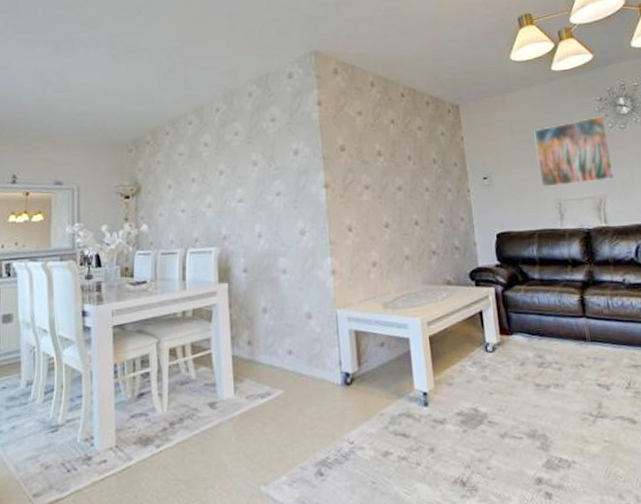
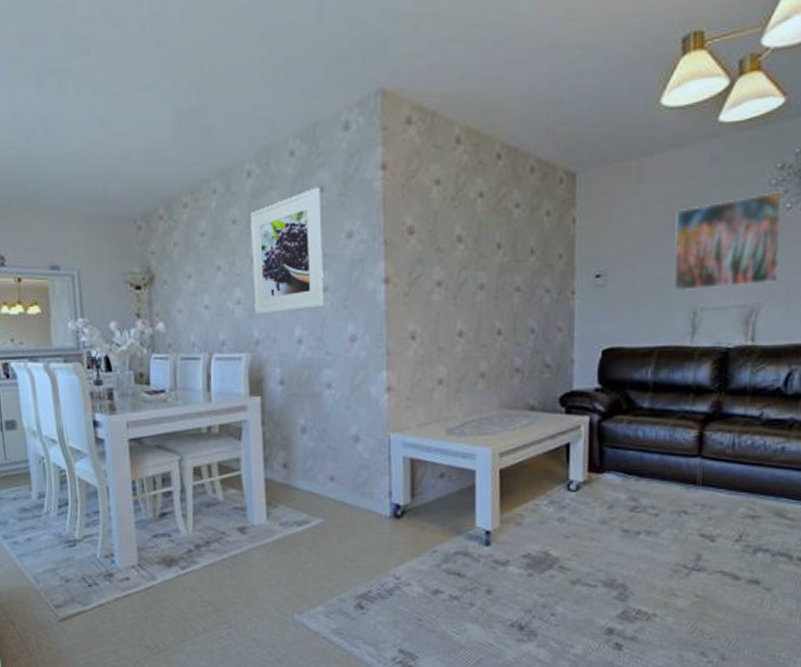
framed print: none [218,118,278,216] -> present [250,187,324,316]

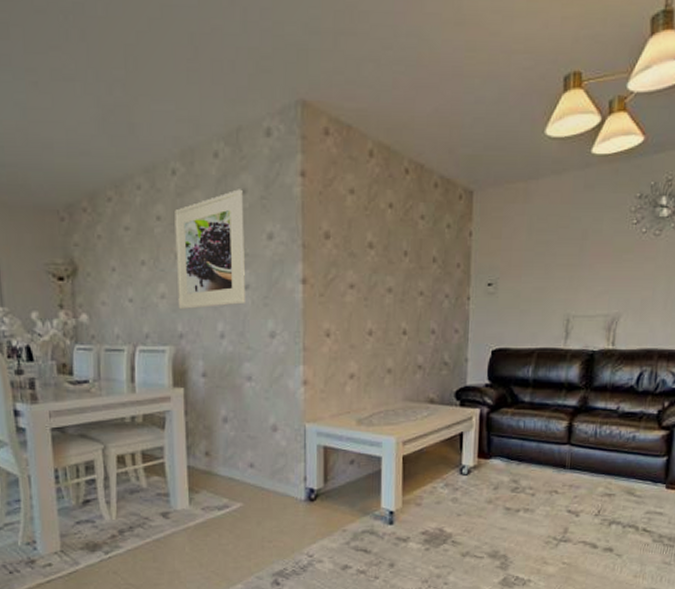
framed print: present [673,191,782,290] -> none [551,217,640,300]

